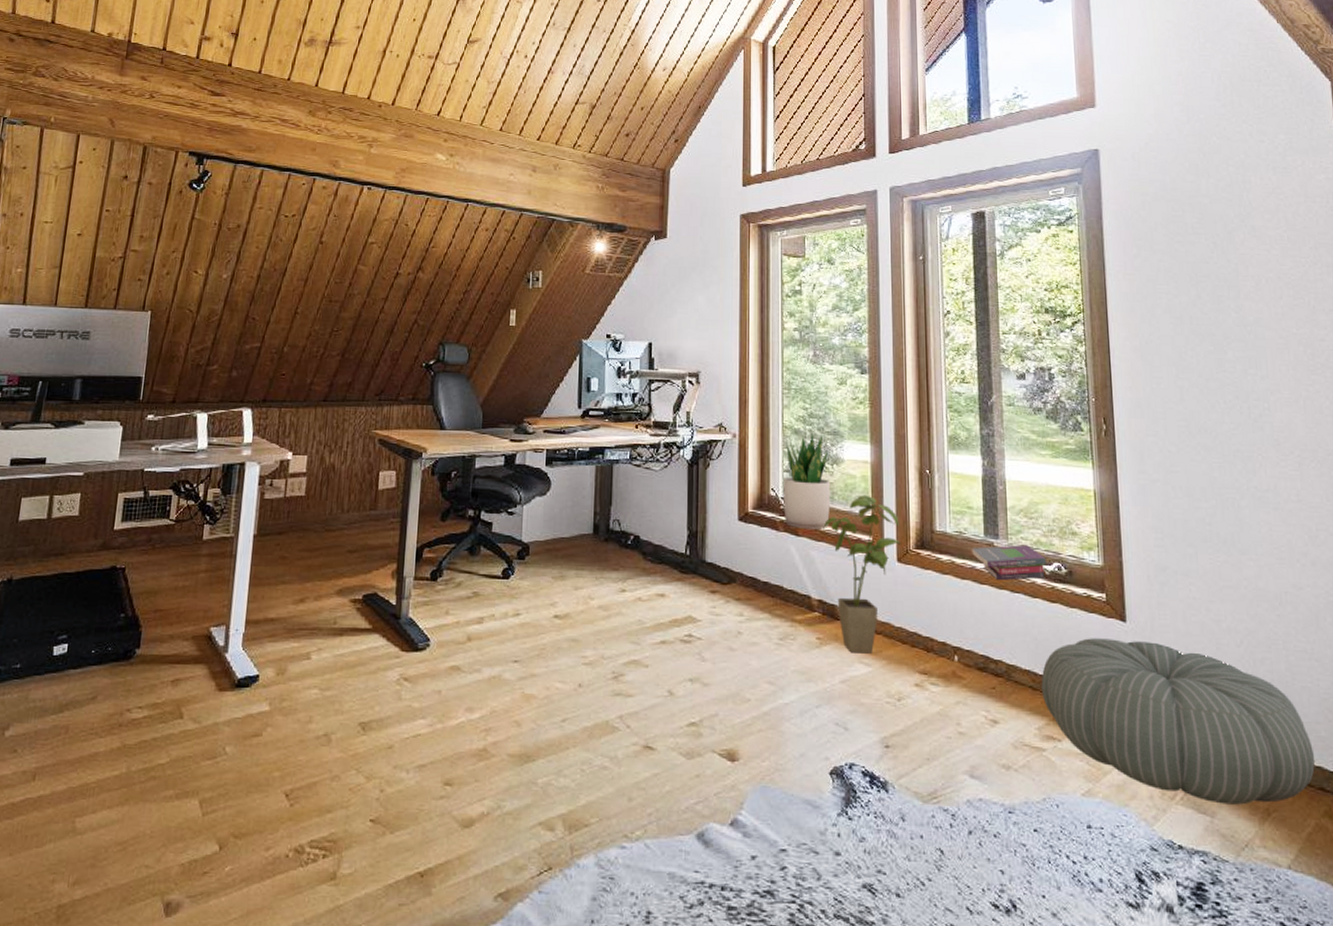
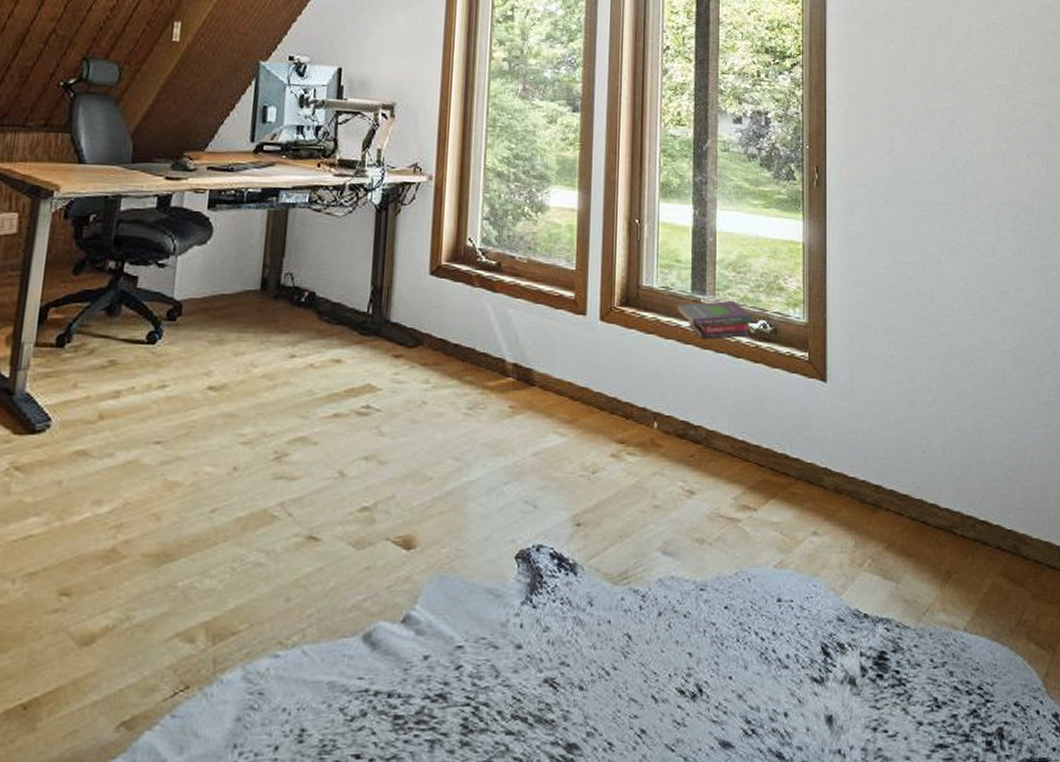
planter: present [784,433,831,529] -> none [480,177,535,285]
house plant: present [823,494,902,654] -> none [522,246,606,422]
pouf: present [1041,638,1315,805] -> none [740,400,994,569]

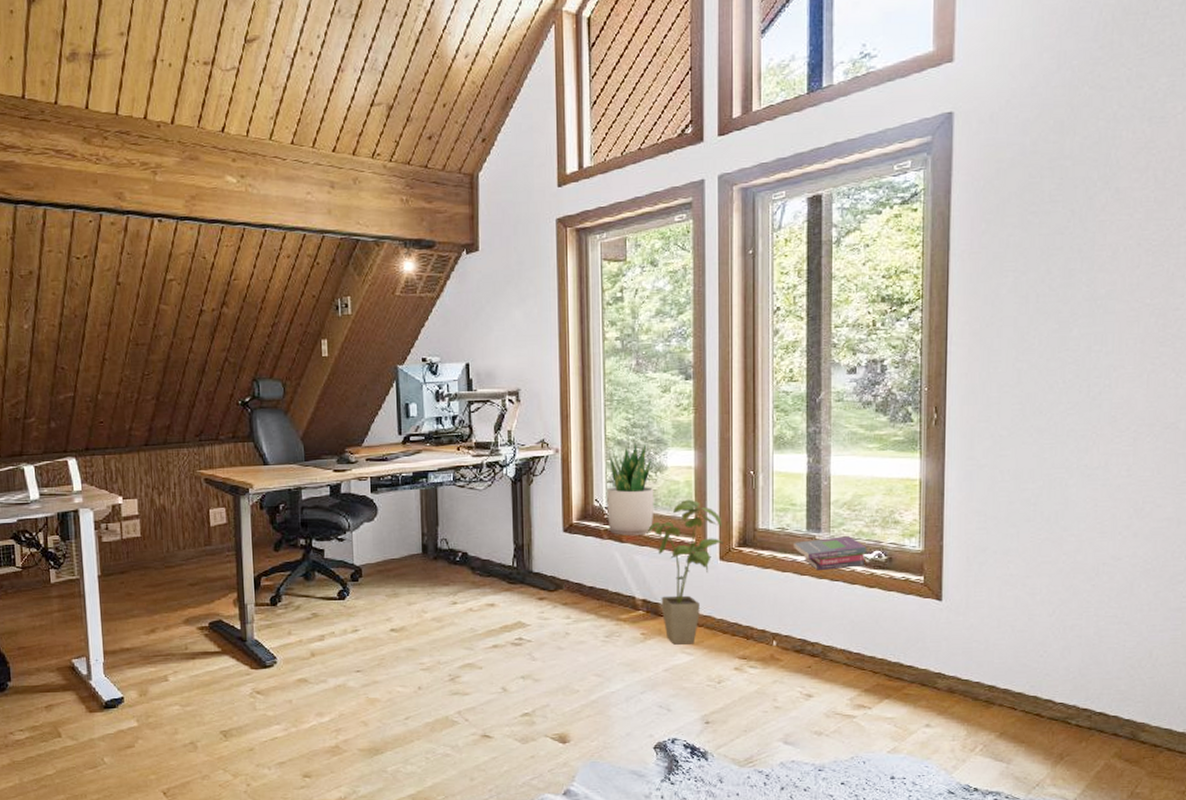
planter: none [480,177,535,285] -> present [607,443,654,536]
house plant: none [522,246,606,422] -> present [647,499,725,645]

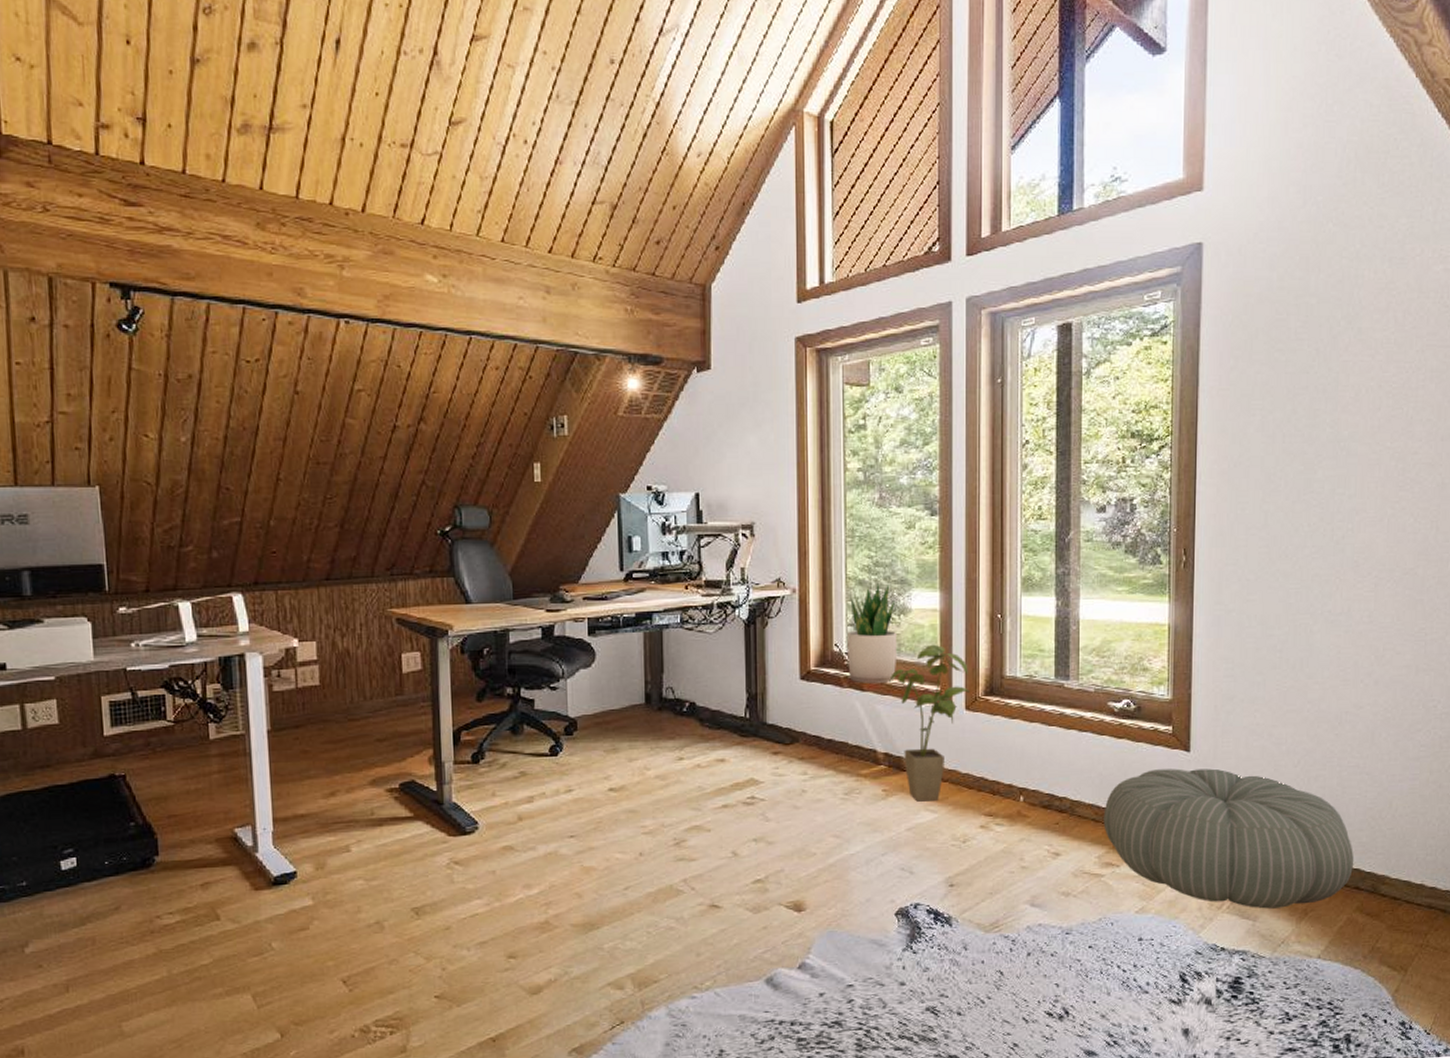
books: present [794,536,867,571] -> none [1042,684,1116,722]
pouf: none [855,617,1111,752] -> present [1103,769,1353,909]

